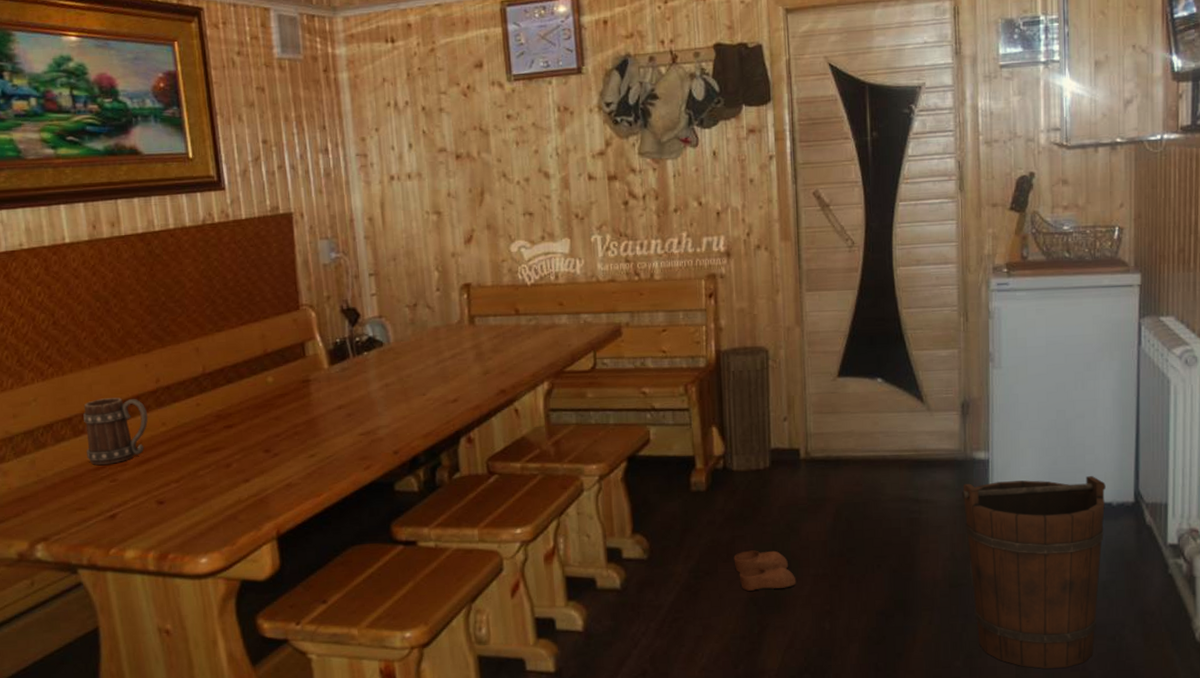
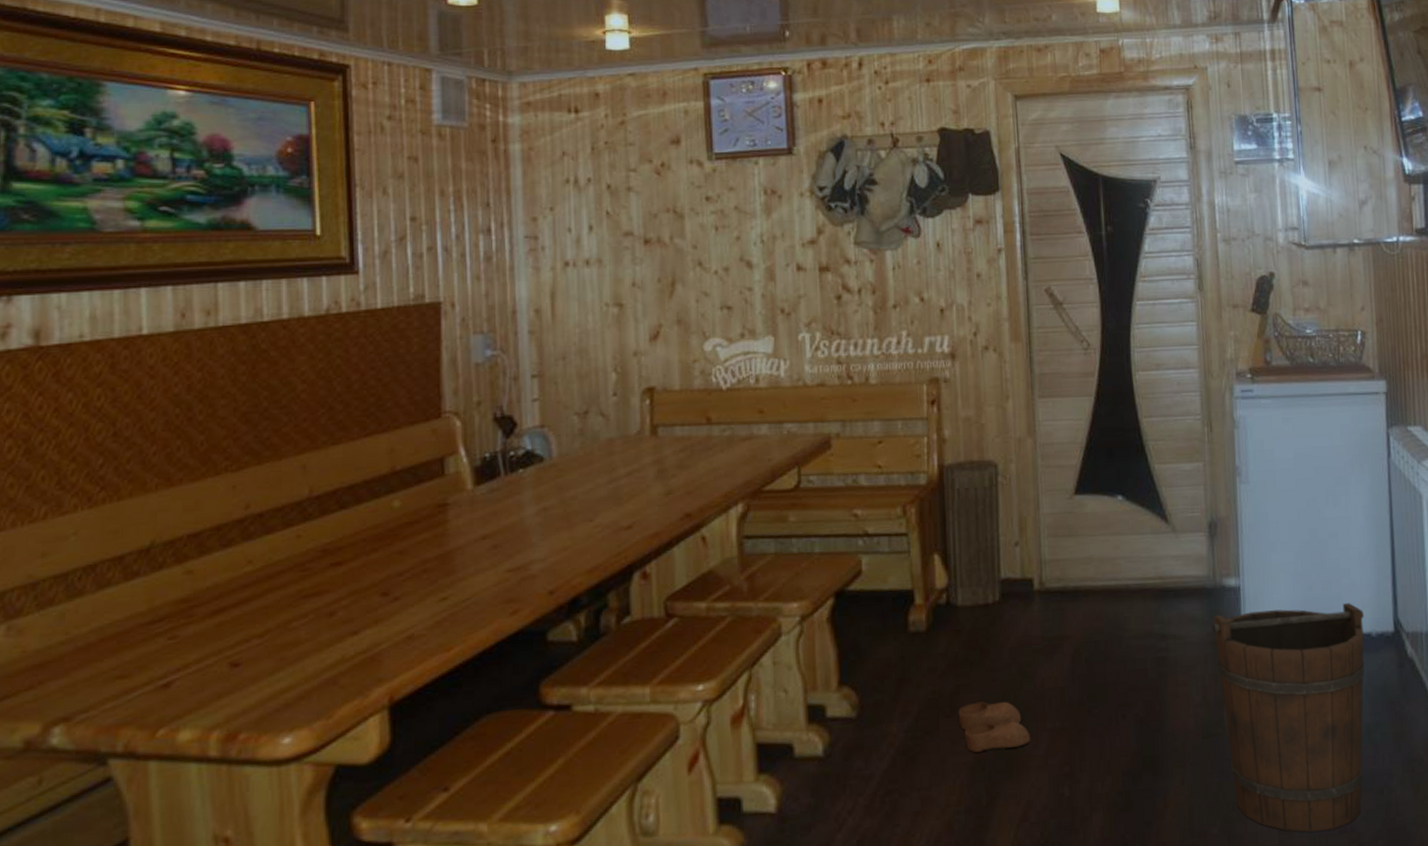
beer mug: present [83,398,149,466] -> none [139,529,230,618]

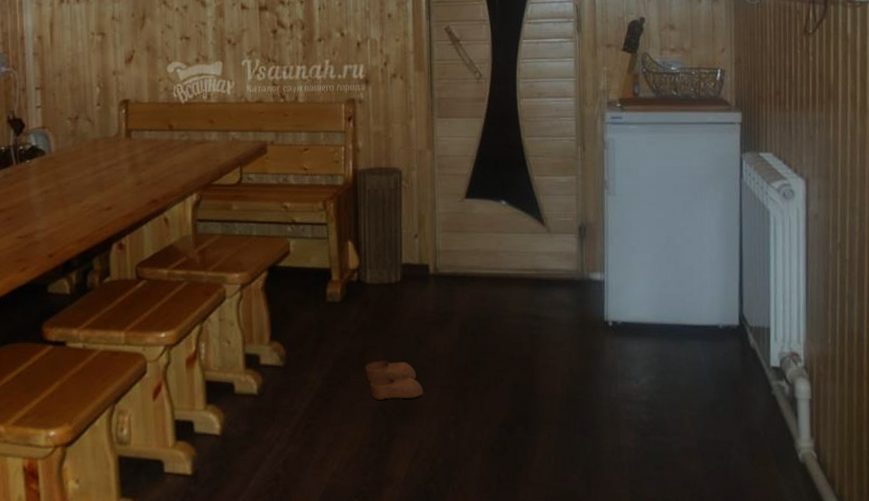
wooden bucket: present [1212,603,1365,832] -> none [579,299,712,484]

